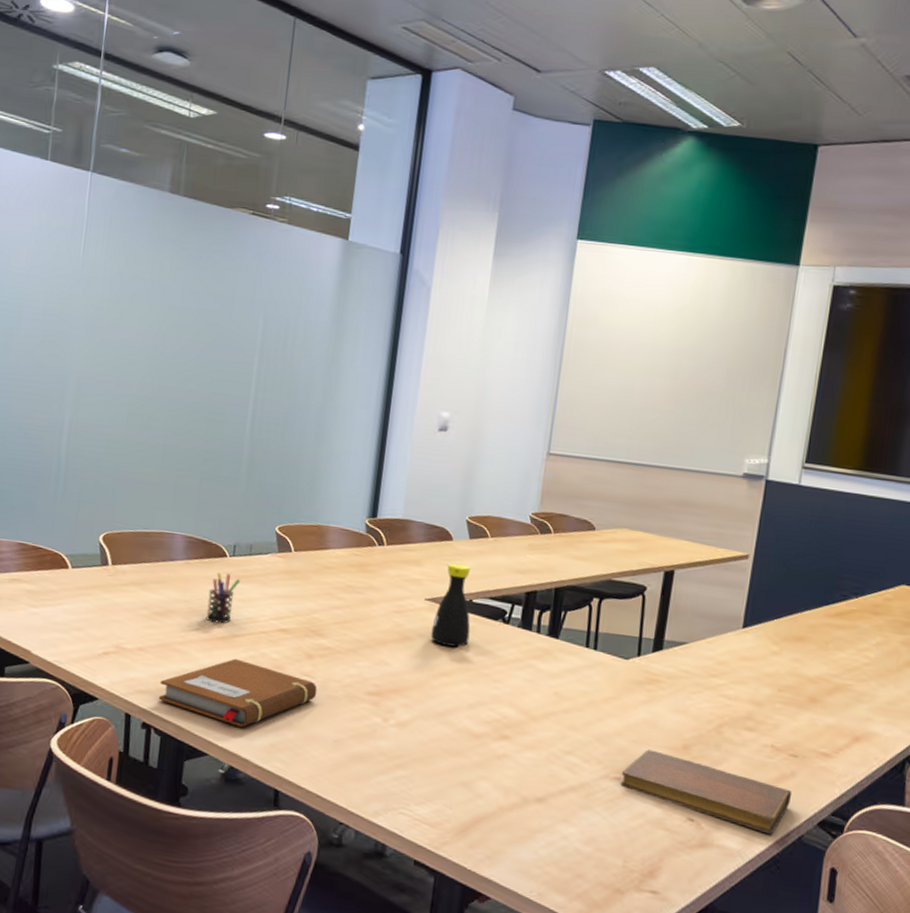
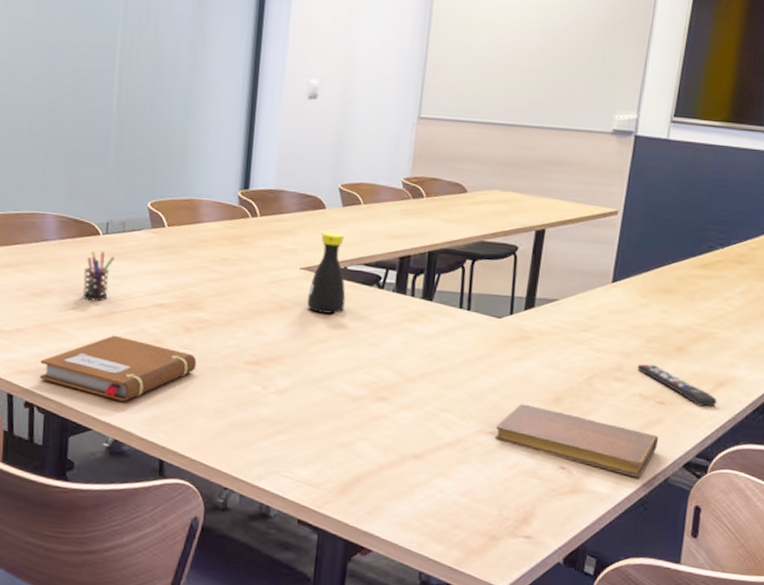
remote control: none [768,714,853,763] -> present [637,364,718,407]

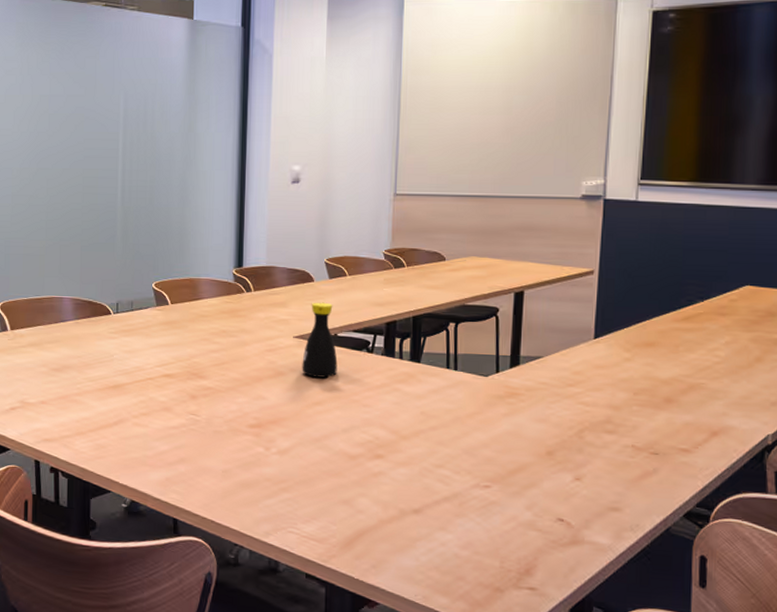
notebook: present [39,335,197,402] -> none [62,404,203,465]
pen holder: present [82,251,116,302] -> none [98,328,126,374]
notebook: present [494,404,659,478] -> none [490,458,656,529]
remote control: present [637,364,718,407] -> none [627,416,713,457]

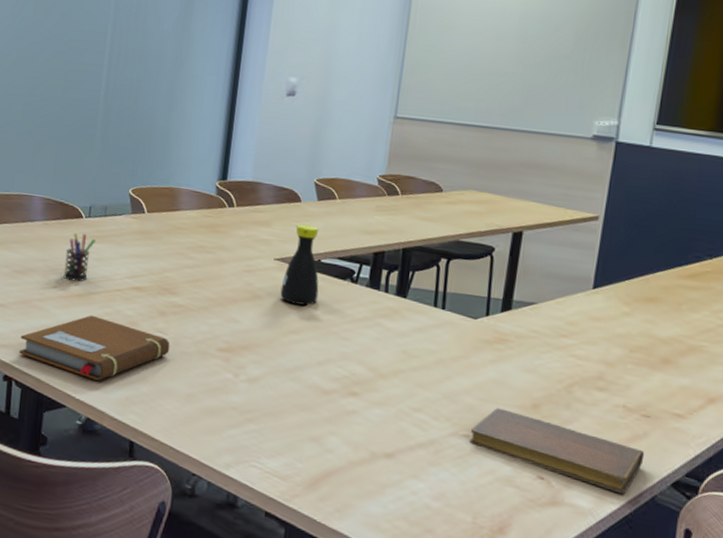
notebook: none [62,404,203,465] -> present [18,315,170,381]
pen holder: none [98,328,126,374] -> present [63,233,96,282]
notebook: none [490,458,656,529] -> present [469,408,645,495]

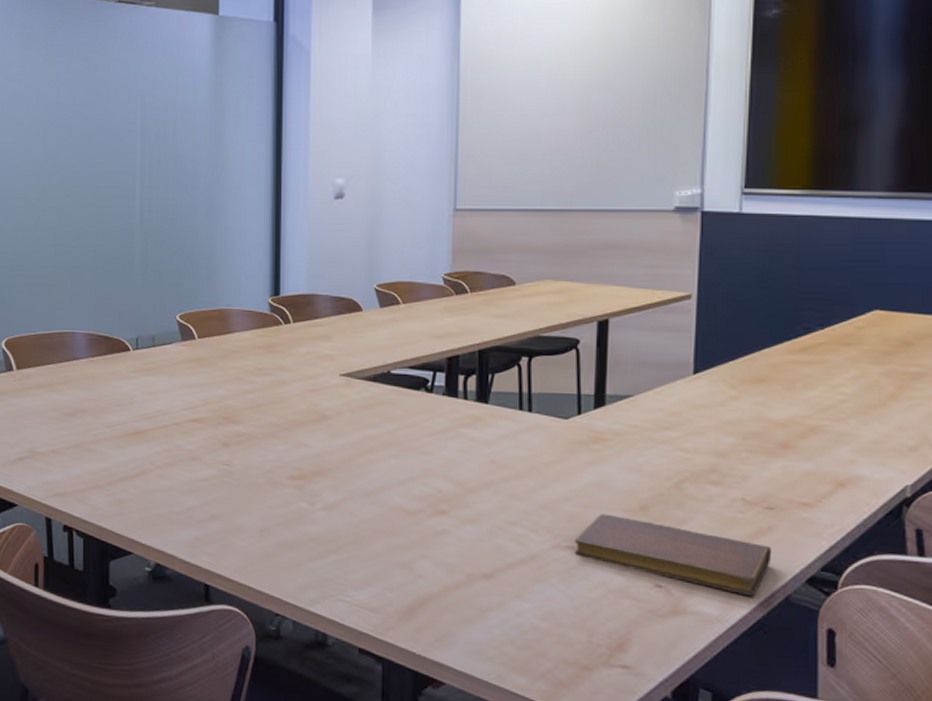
notebook: present [18,315,170,381] -> none [76,453,237,523]
pen holder: present [63,233,96,282] -> none [116,367,147,419]
bottle: present [280,224,319,306] -> none [350,334,392,422]

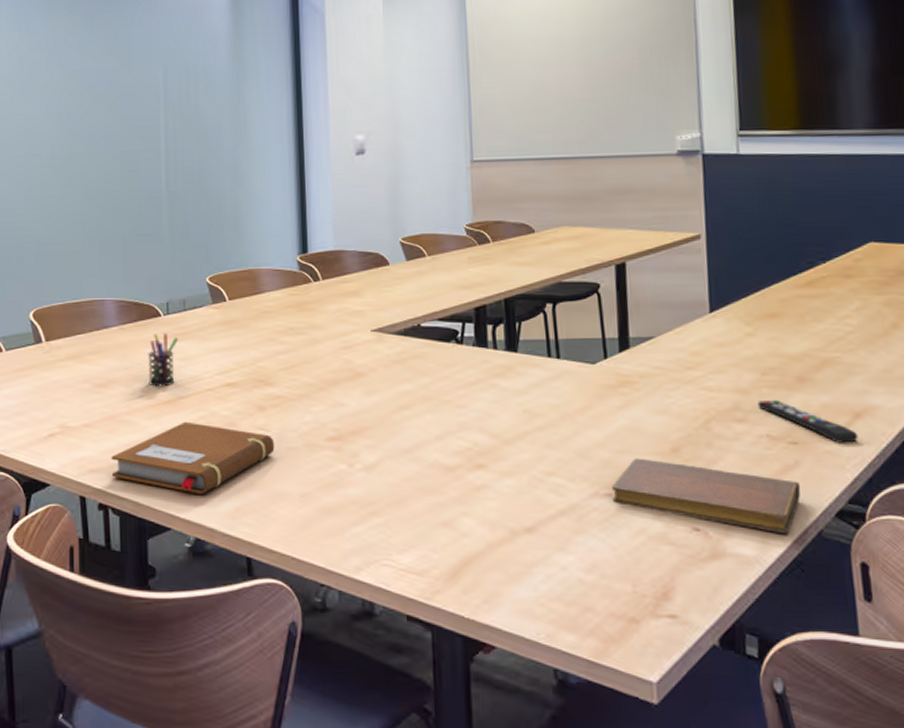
notebook: none [76,453,237,523] -> present [111,421,275,494]
pen holder: none [116,367,147,419] -> present [148,332,179,387]
remote control: none [735,464,839,512] -> present [757,399,858,443]

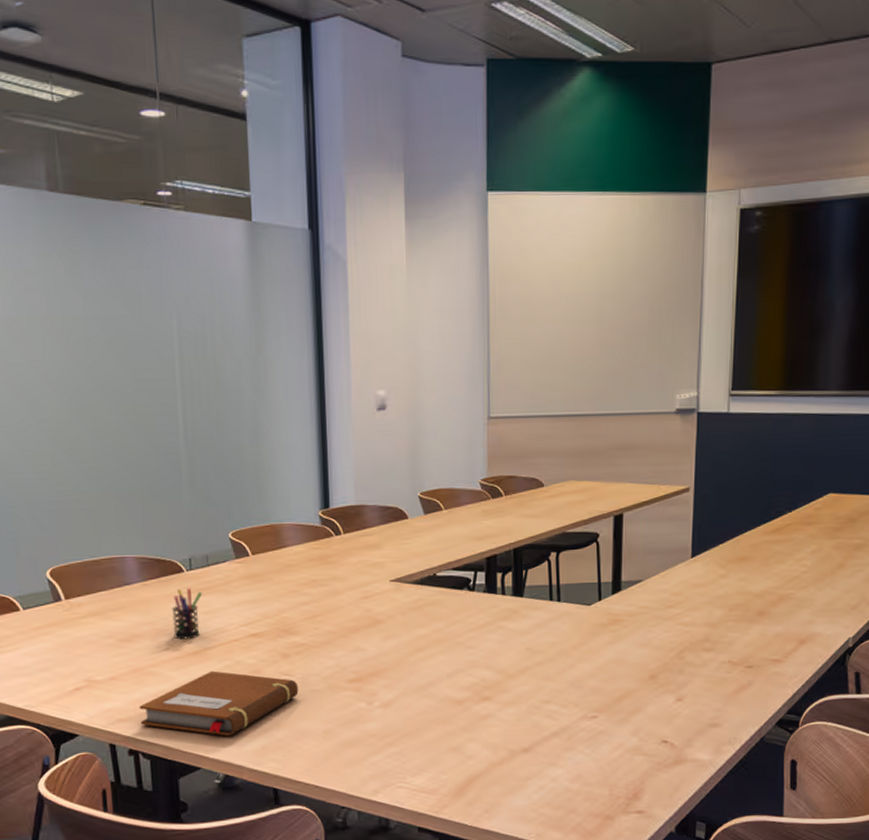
notebook: present [612,458,801,534] -> none [597,685,751,741]
remote control: present [757,399,858,443] -> none [723,631,801,665]

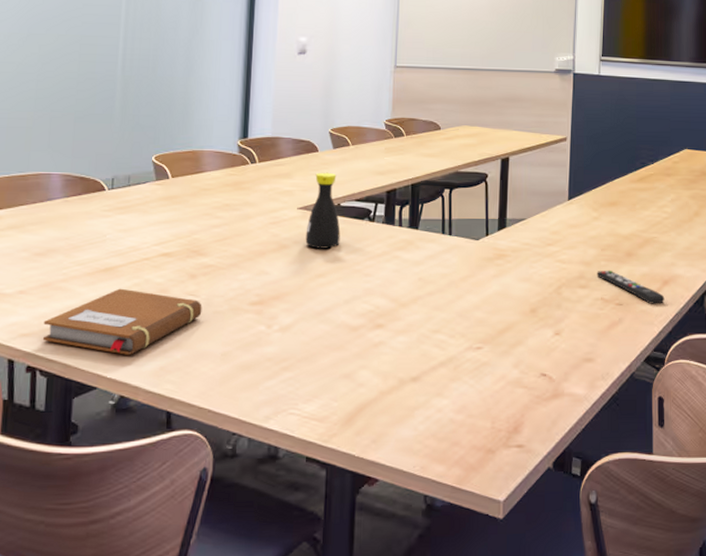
pen holder: present [172,587,203,640] -> none [87,206,121,256]
bottle: none [400,540,439,622] -> present [305,172,341,249]
remote control: none [723,631,801,665] -> present [596,270,665,304]

